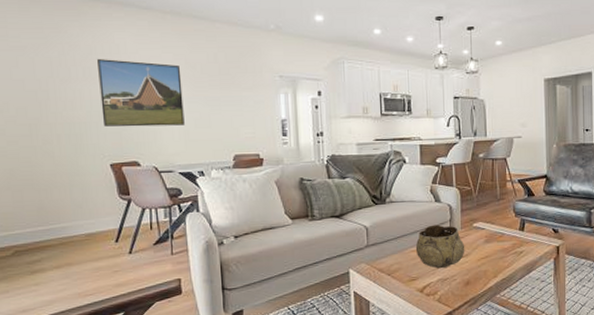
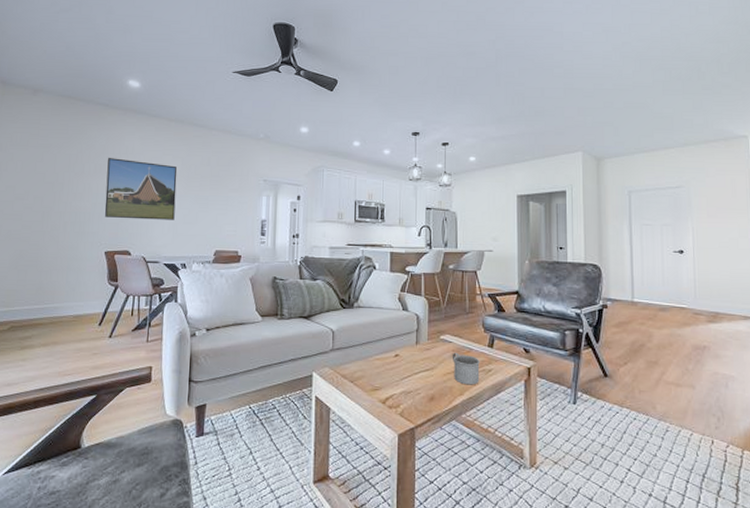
decorative bowl: present [415,224,465,269] -> none [380,333,431,381]
mug: none [486,238,512,268] -> present [453,352,480,385]

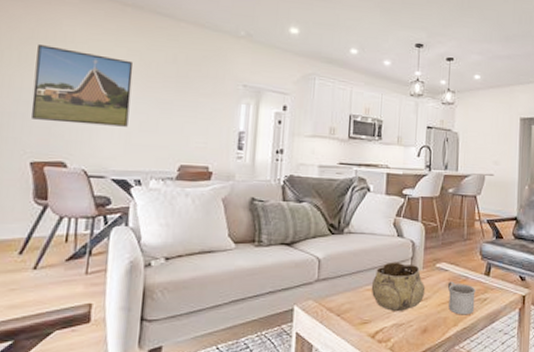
decorative bowl: none [380,333,431,381] -> present [371,262,426,312]

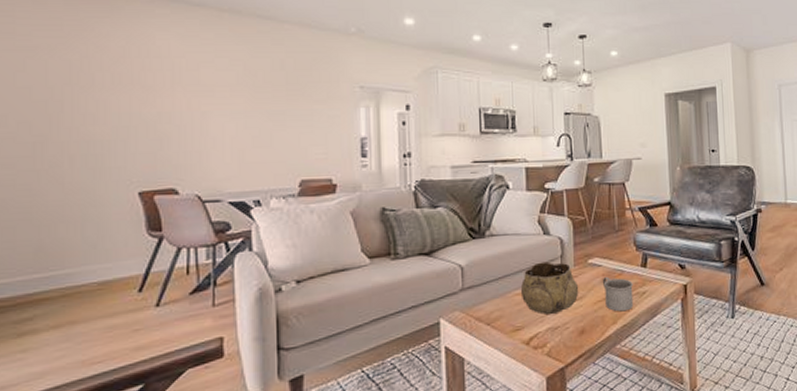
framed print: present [31,45,133,127] -> none [131,64,239,146]

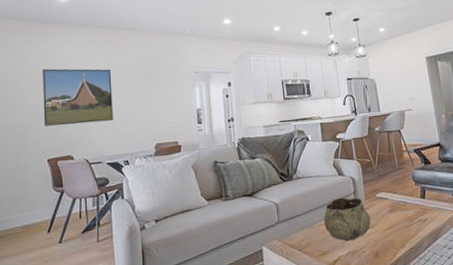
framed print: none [131,64,239,146] -> present [43,68,113,126]
mug: present [603,276,634,312] -> none [390,207,418,237]

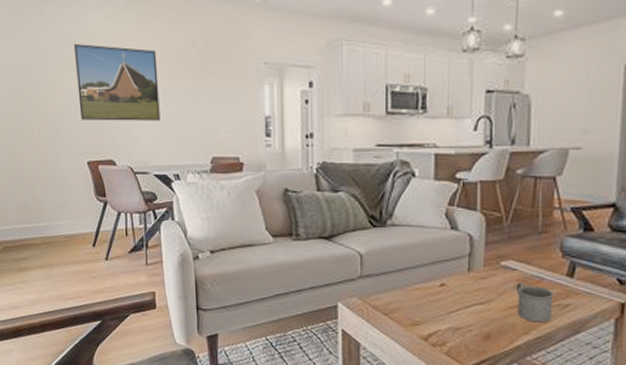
decorative bowl: present [324,197,371,242] -> none [421,258,488,315]
mug: none [390,207,418,237] -> present [517,282,554,323]

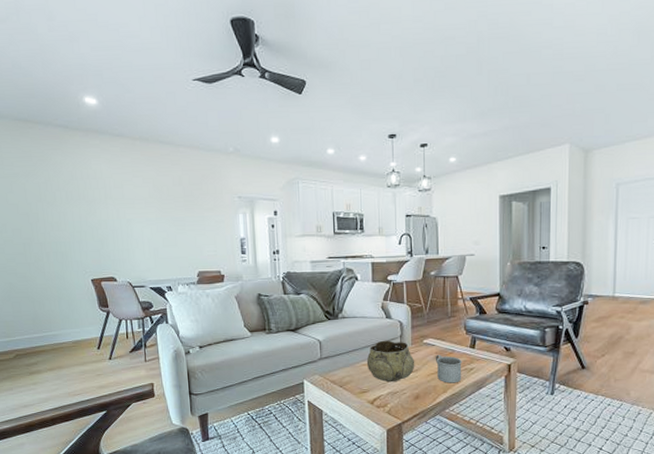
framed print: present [74,44,160,121] -> none [78,184,154,246]
decorative bowl: none [421,258,488,315] -> present [366,340,415,383]

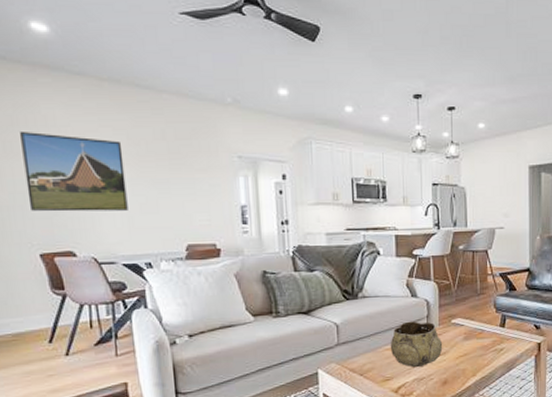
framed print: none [78,184,154,246] -> present [20,132,128,212]
mug: present [436,354,462,383] -> none [465,335,492,366]

